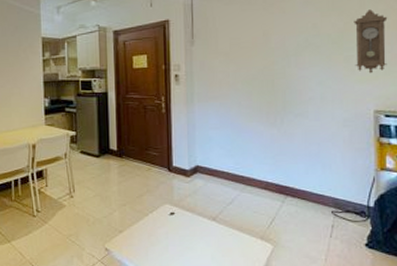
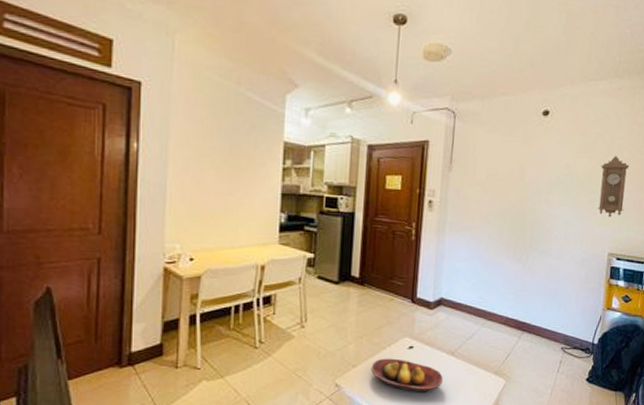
fruit bowl: none [136,224,207,257] -> present [371,358,443,392]

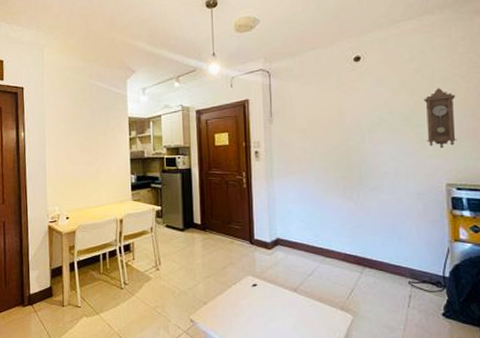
fruit bowl: present [371,358,443,392] -> none [220,295,289,327]

